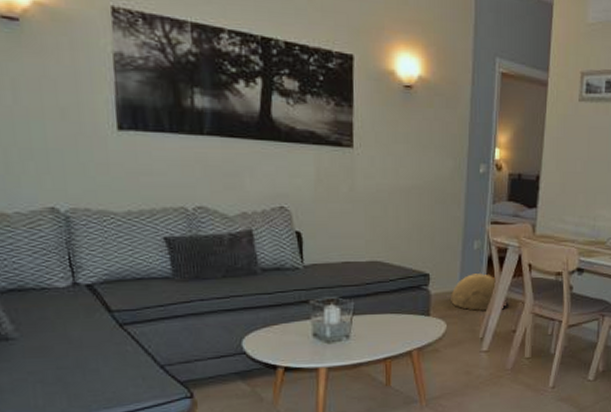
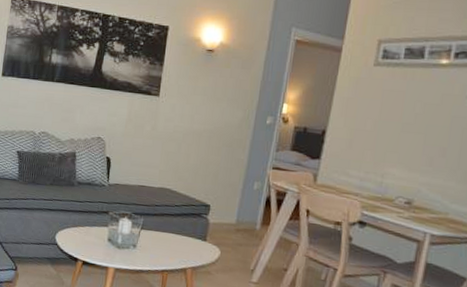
woven basket: present [451,273,496,311] -> none [227,210,272,246]

